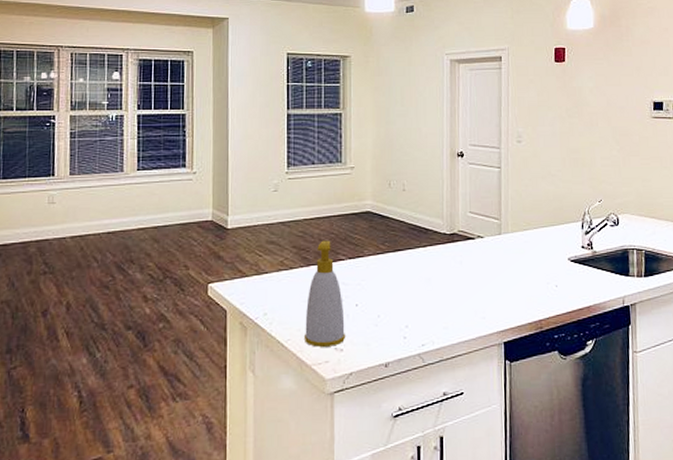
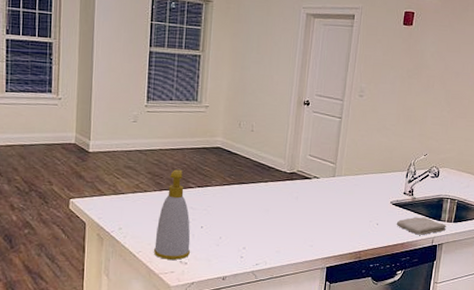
washcloth: none [578,273,637,295] -> present [396,217,446,235]

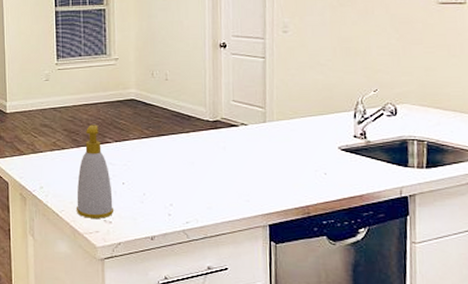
washcloth: present [396,217,446,235] -> none [349,163,417,185]

